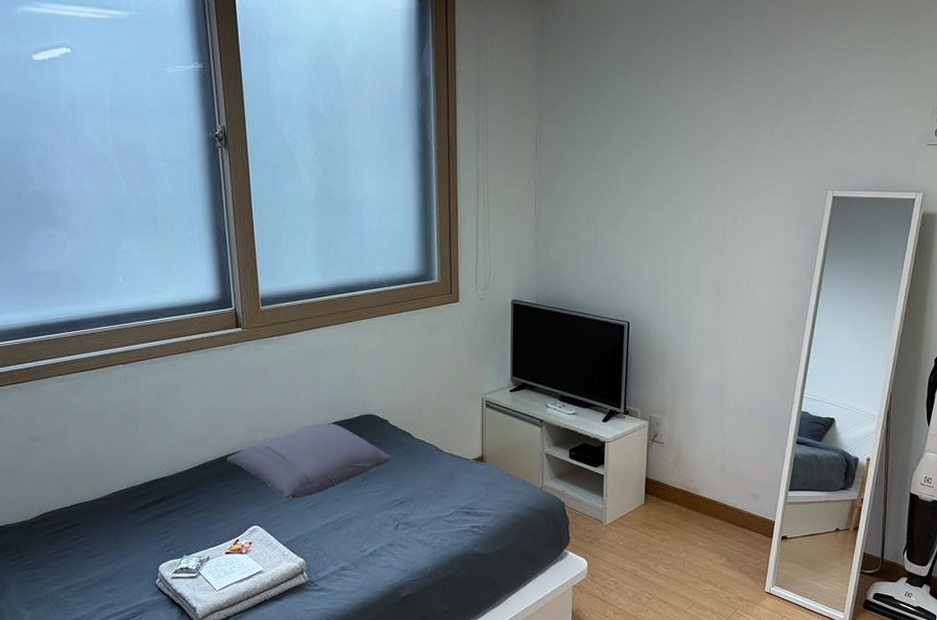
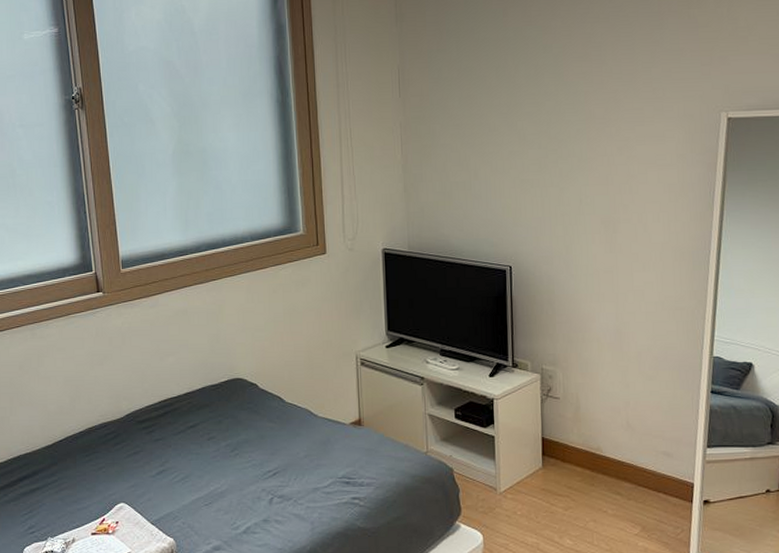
pillow: present [226,423,391,499] -> none [90,390,262,473]

